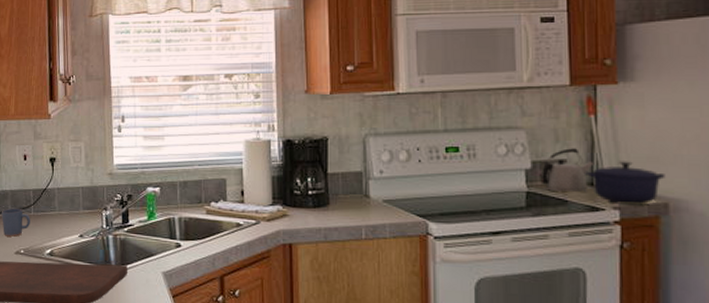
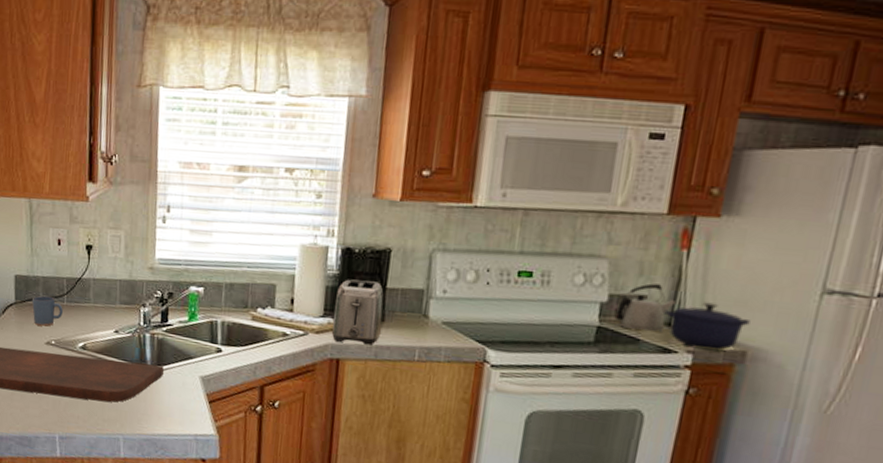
toaster: none [281,168,328,228] -> present [331,279,384,346]

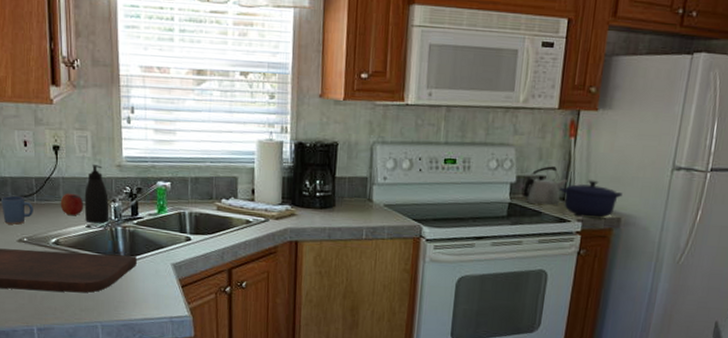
fruit: none [89,295,114,319] -> present [60,193,84,215]
soap dispenser: none [113,266,139,329] -> present [84,165,110,223]
toaster: present [331,279,384,346] -> none [289,170,334,228]

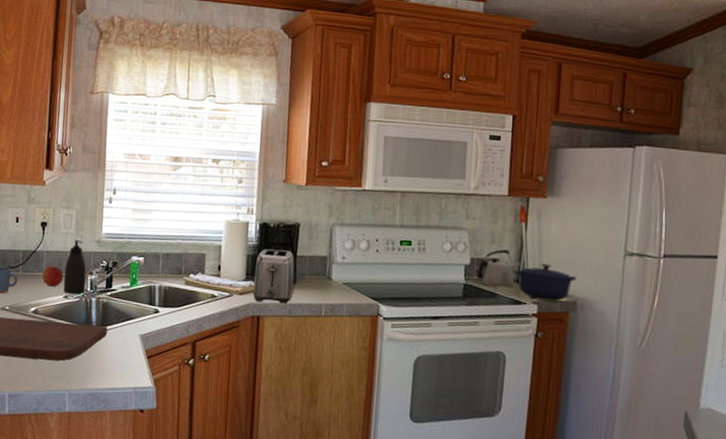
toaster: none [289,170,334,228] -> present [252,248,295,304]

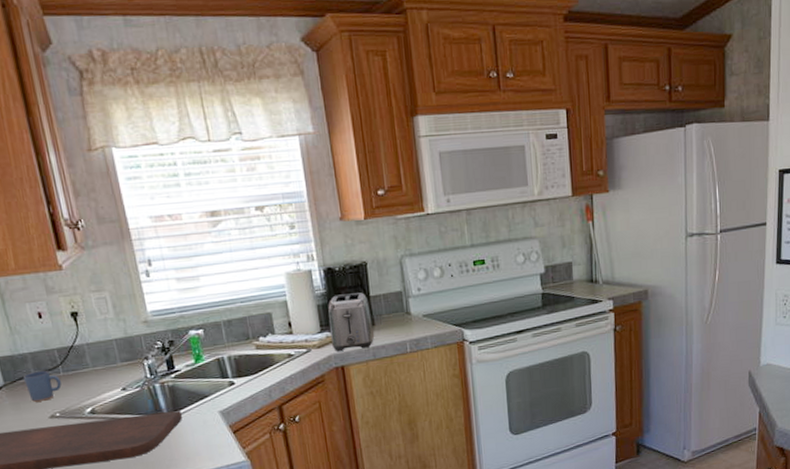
fruit: present [42,265,64,286] -> none [88,357,116,381]
soap dispenser: present [63,240,87,294] -> none [113,325,145,385]
kettle: present [477,249,522,289] -> none [553,251,593,291]
cooking pot: present [513,262,577,302] -> none [586,257,645,295]

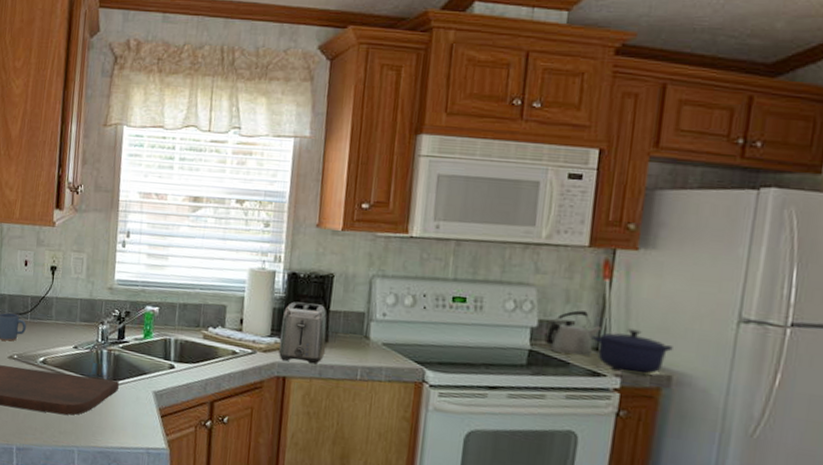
kettle: none [553,251,593,291] -> present [546,310,603,357]
cooking pot: none [586,257,645,295] -> present [591,327,673,375]

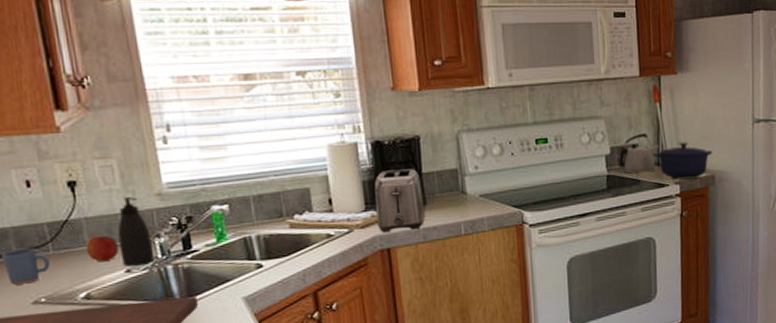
fruit: none [51,312,74,336] -> present [85,234,120,261]
soap dispenser: none [73,286,98,345] -> present [117,197,155,266]

